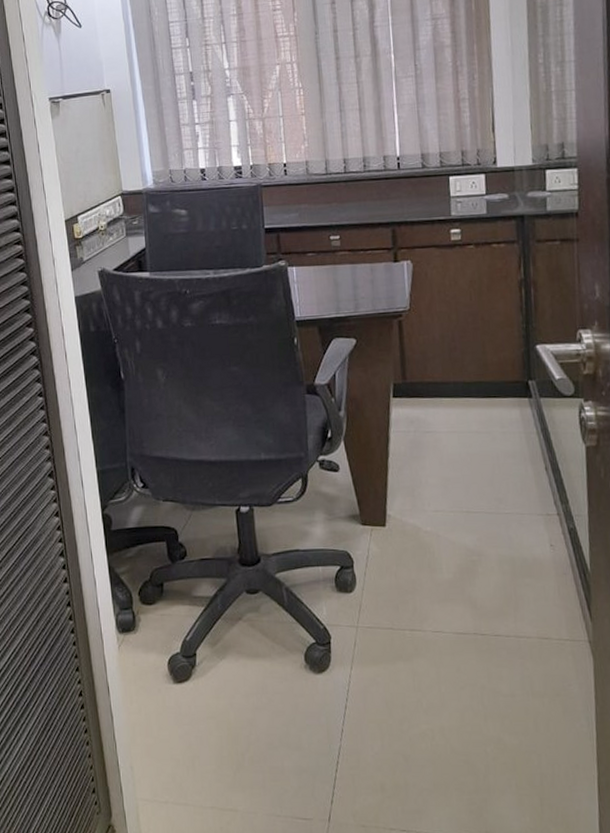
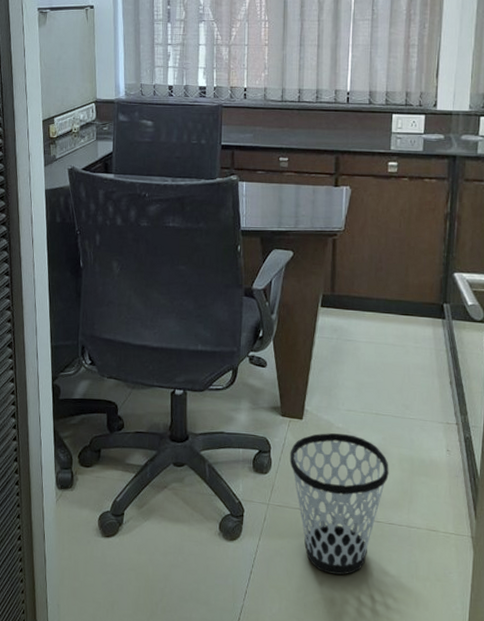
wastebasket: none [375,538,489,700] -> present [289,433,389,575]

